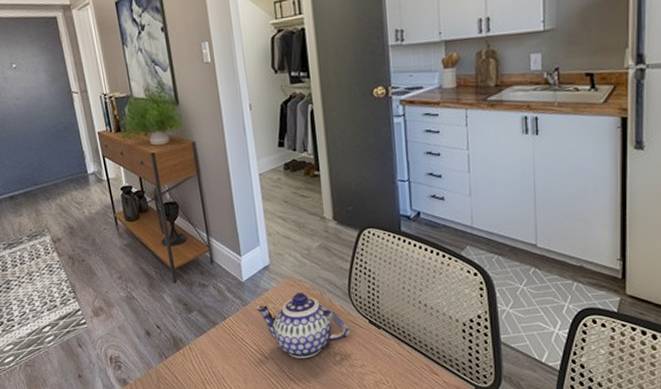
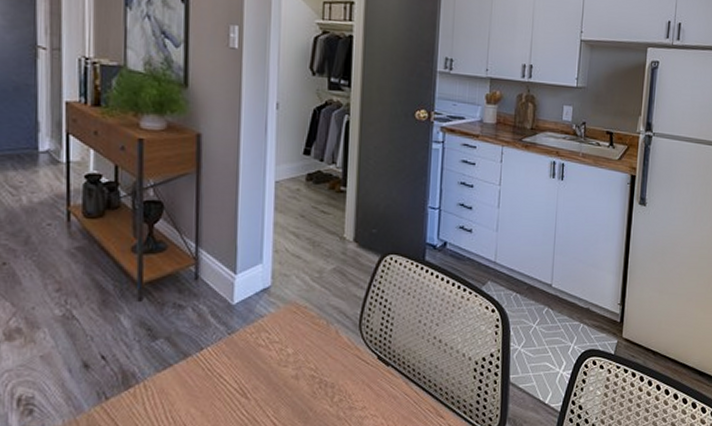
teapot: present [254,293,350,358] -> none [242,321,354,400]

